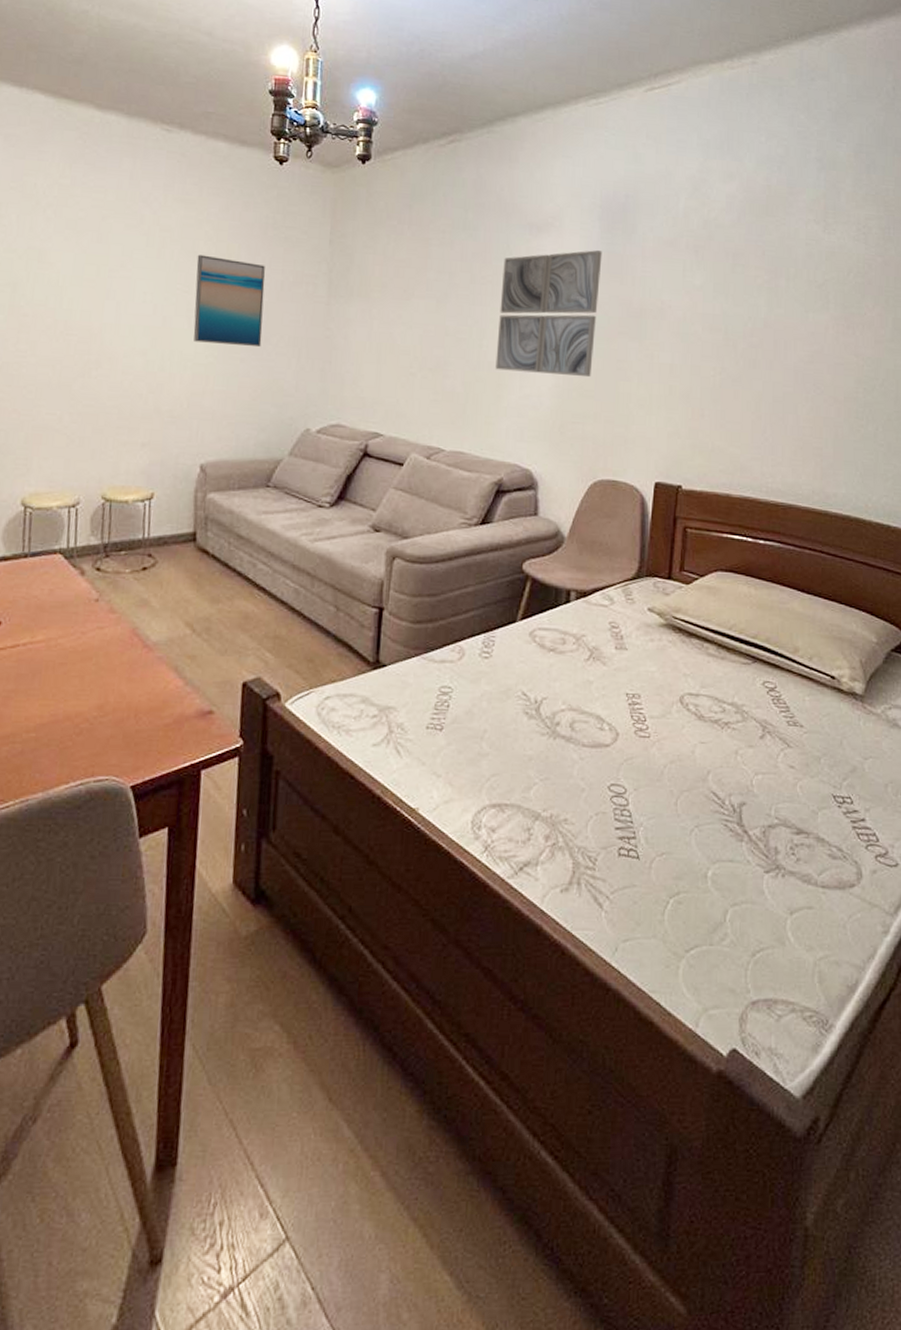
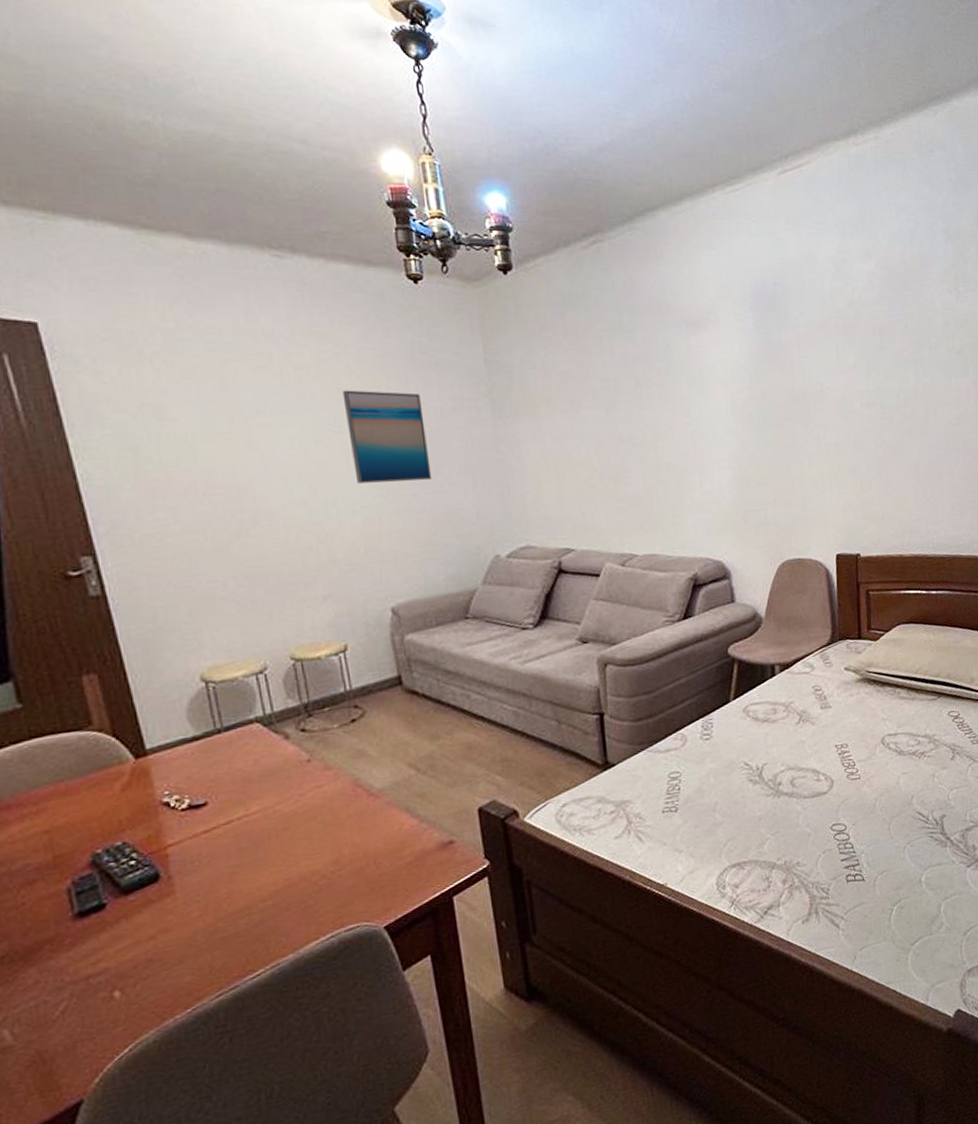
wall art: present [495,250,603,378] -> none [665,341,765,470]

